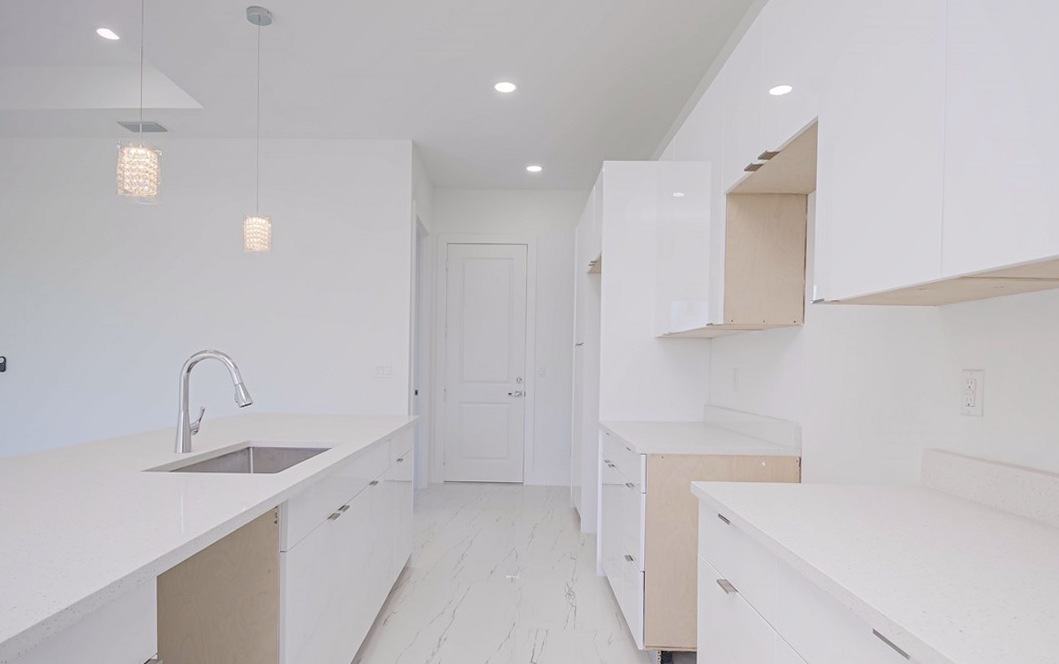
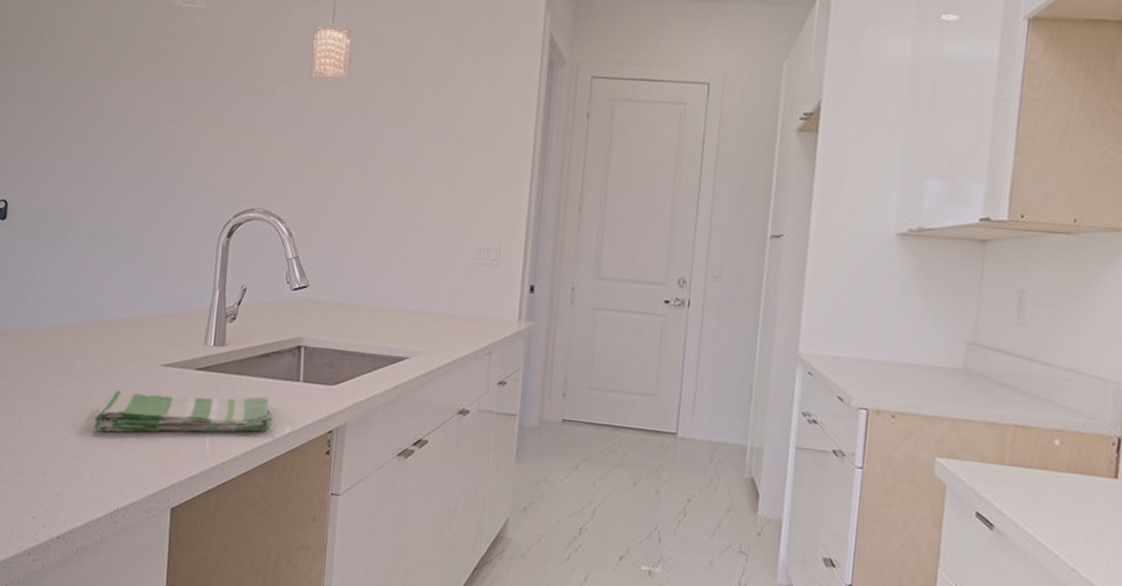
dish towel: none [89,486,232,525] -> present [93,389,272,433]

